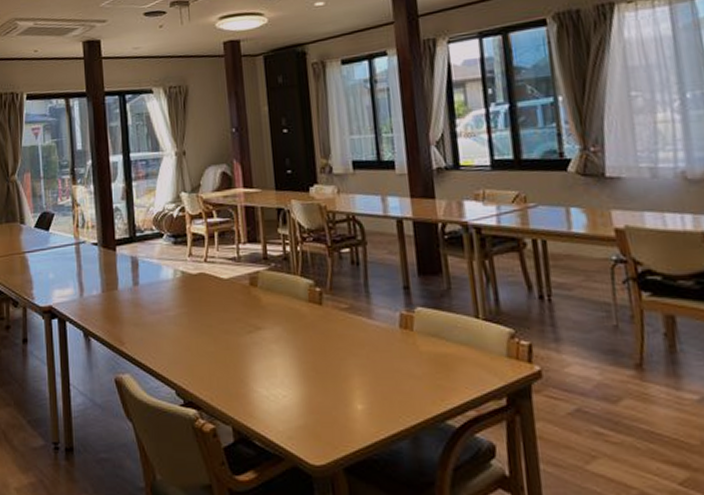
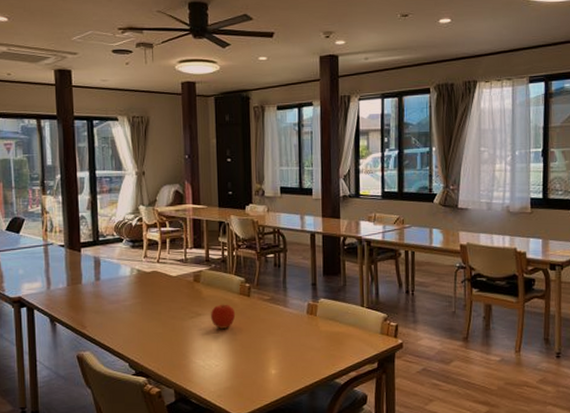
fruit: none [272,314,305,347] -> present [210,304,236,329]

